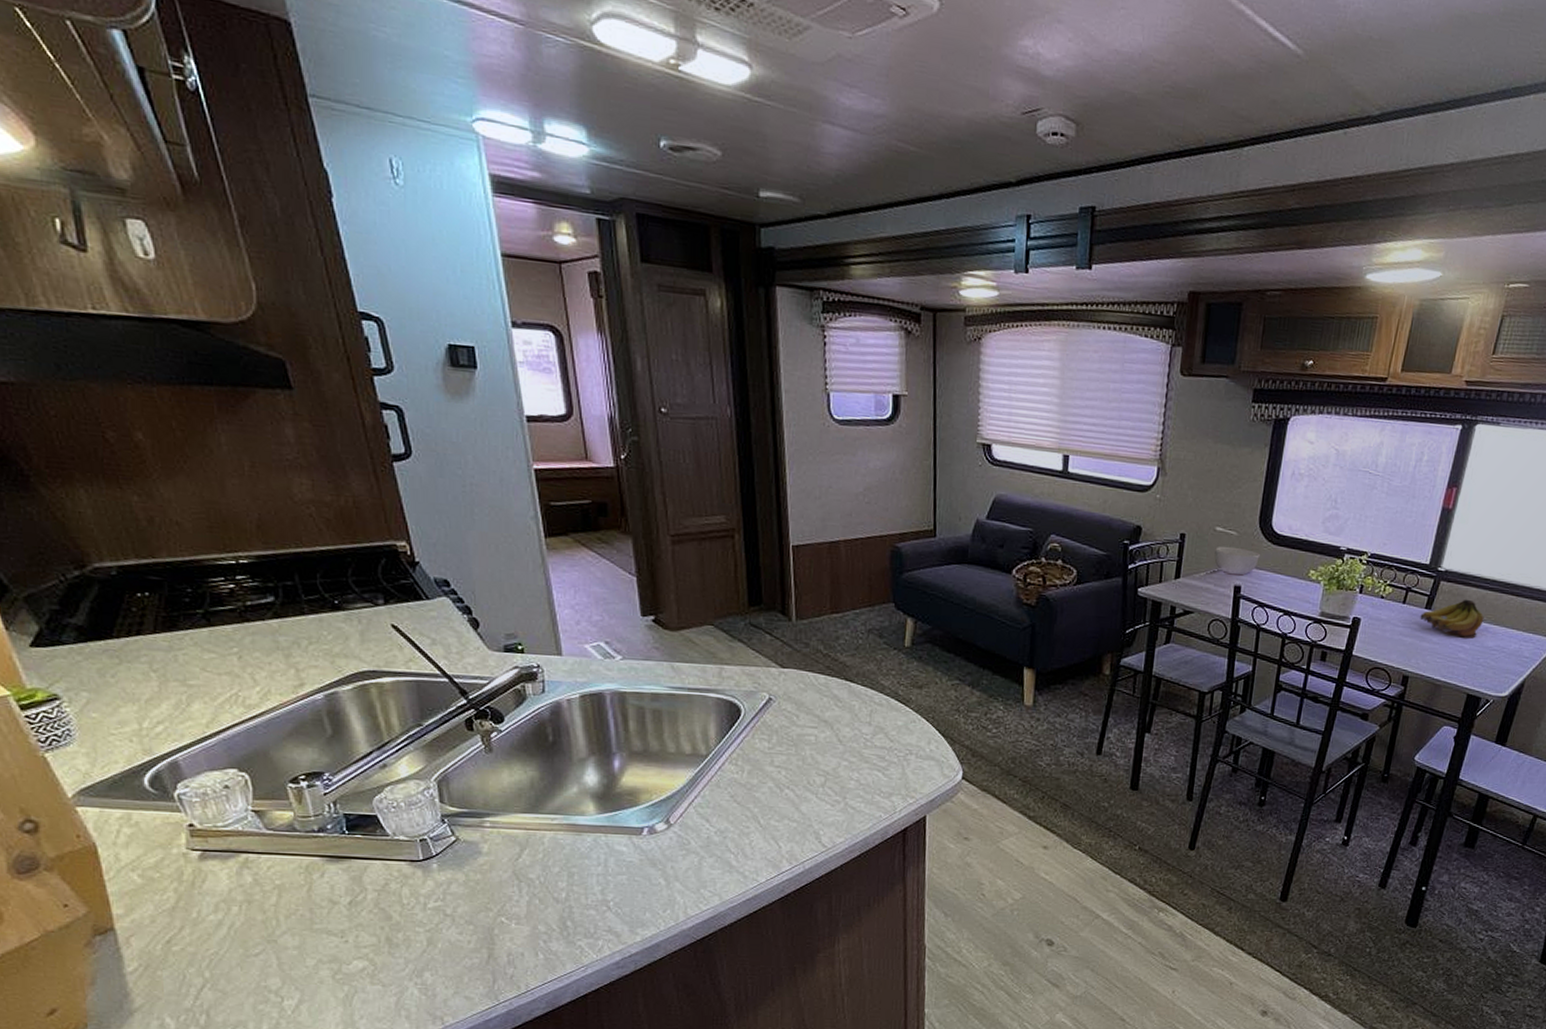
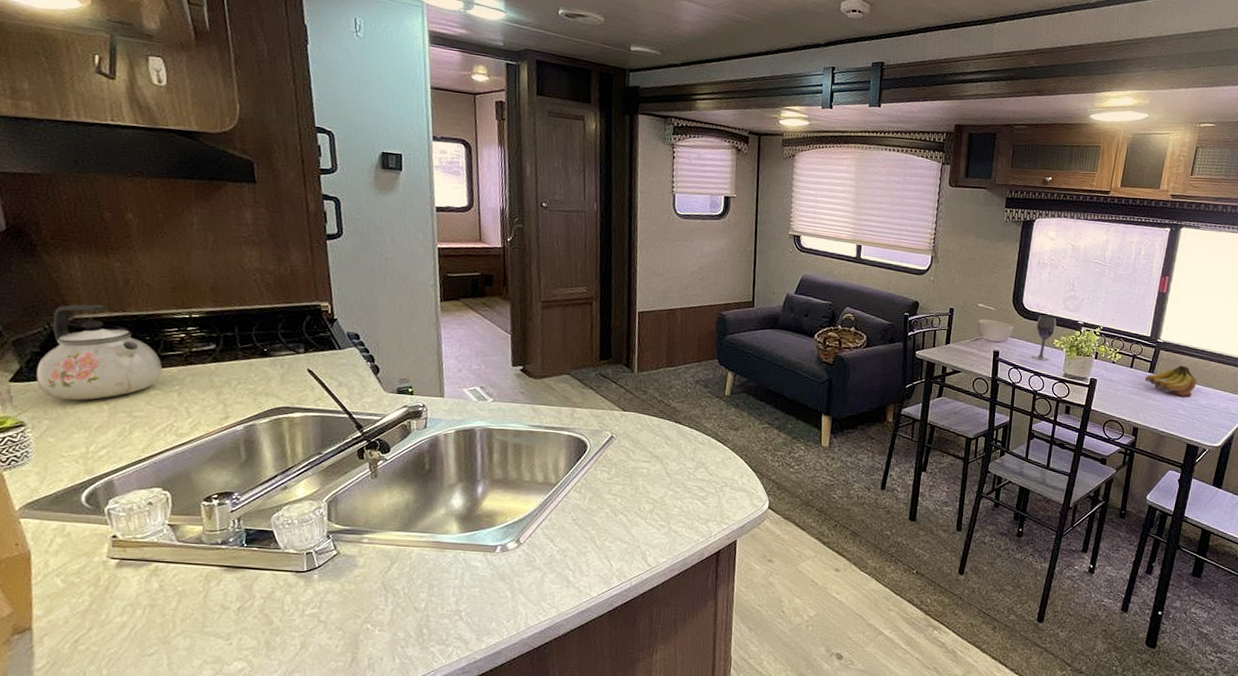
kettle: none [60,549,215,668] -> present [36,304,163,401]
wine glass: none [1281,539,1313,597] -> present [1031,315,1057,361]

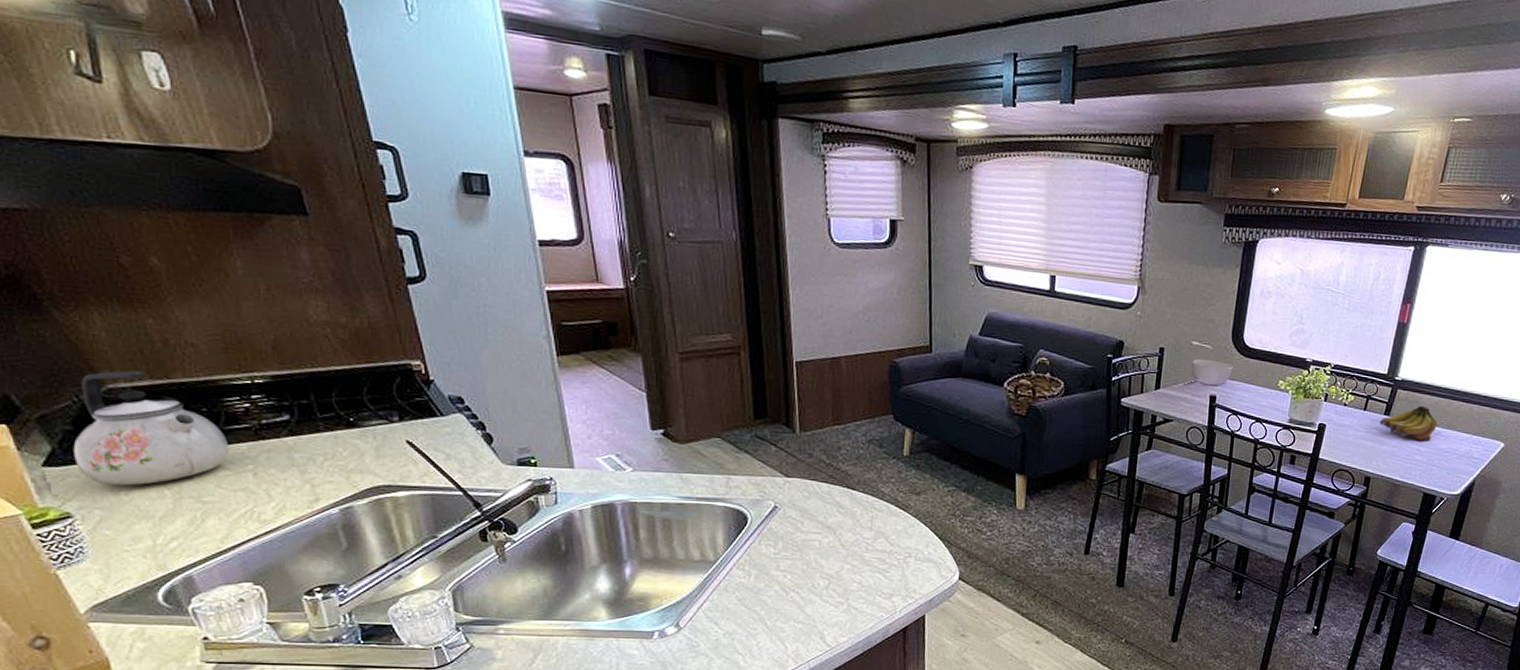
wine glass: present [1031,315,1057,361] -> none [1253,352,1282,406]

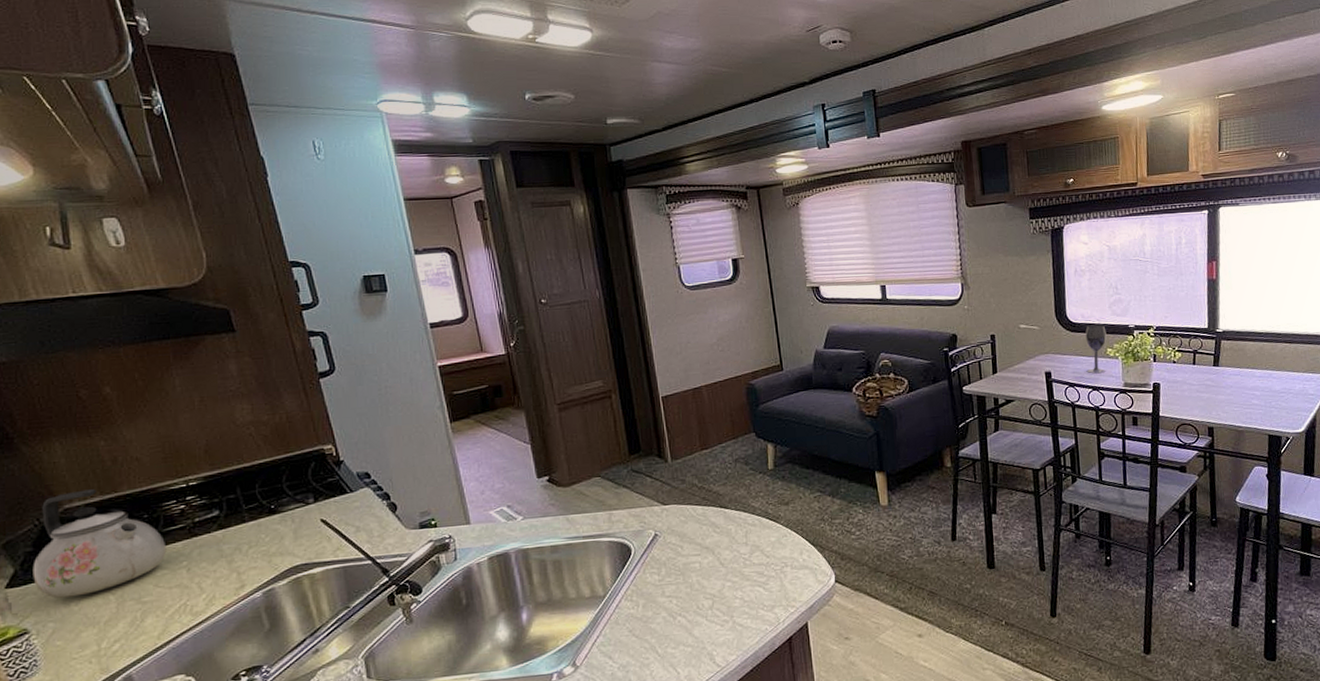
bowl: present [1191,358,1233,387] -> none [1022,338,1062,364]
wine glass: none [1253,352,1282,406] -> present [1085,324,1107,374]
fruit: present [1379,405,1437,443] -> none [1211,352,1267,387]

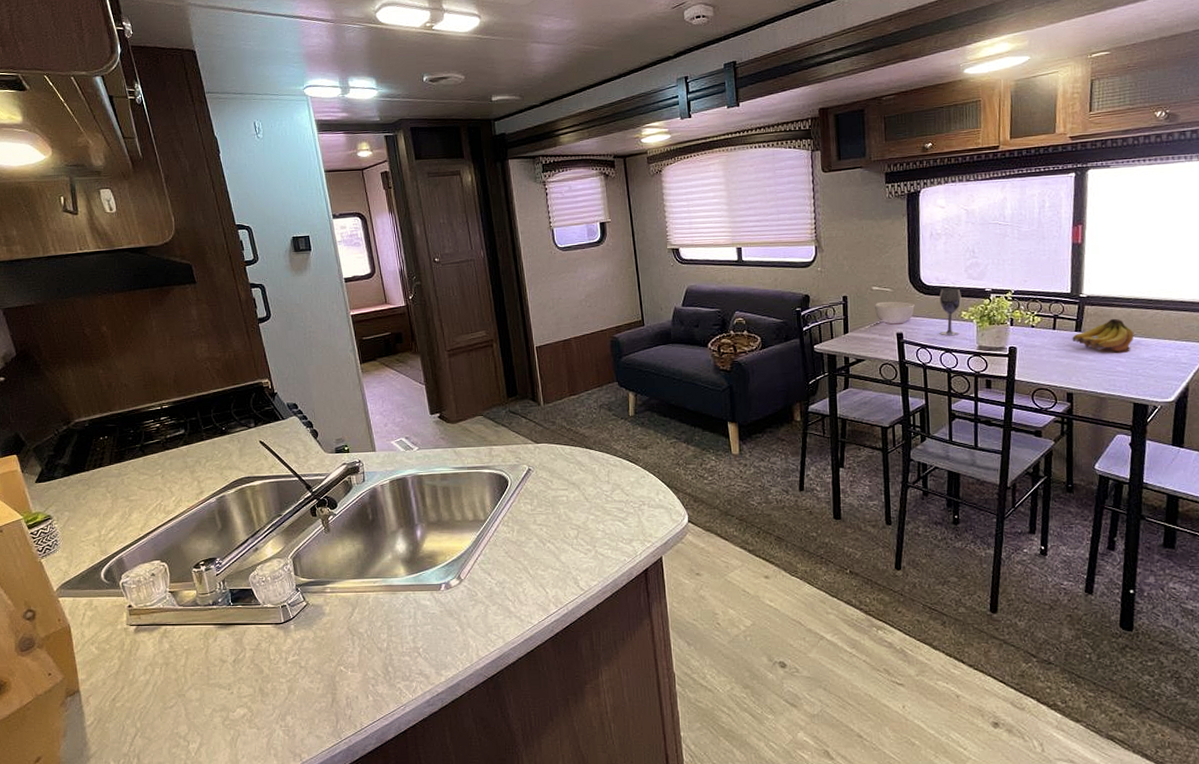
kettle: present [32,489,167,598] -> none [54,408,147,493]
bowl: none [1022,338,1062,364] -> present [875,300,915,326]
fruit: none [1211,352,1267,387] -> present [1072,318,1134,354]

